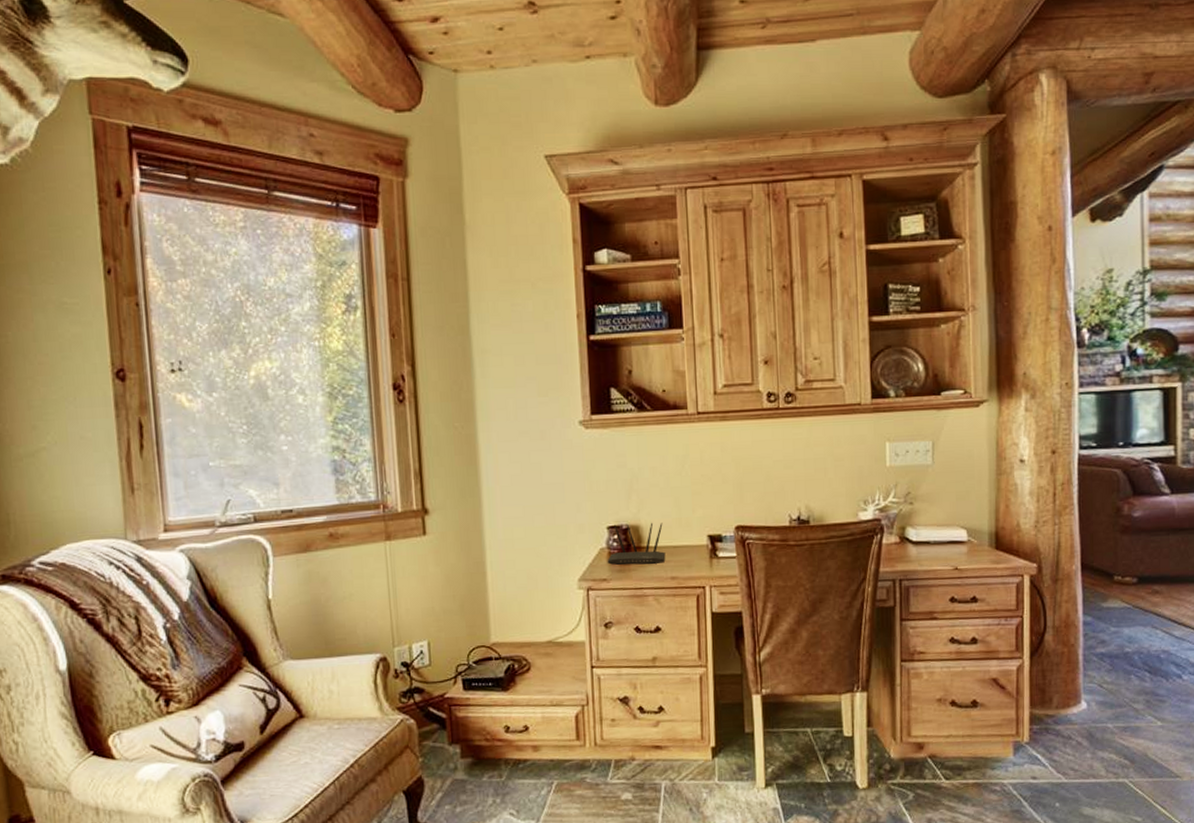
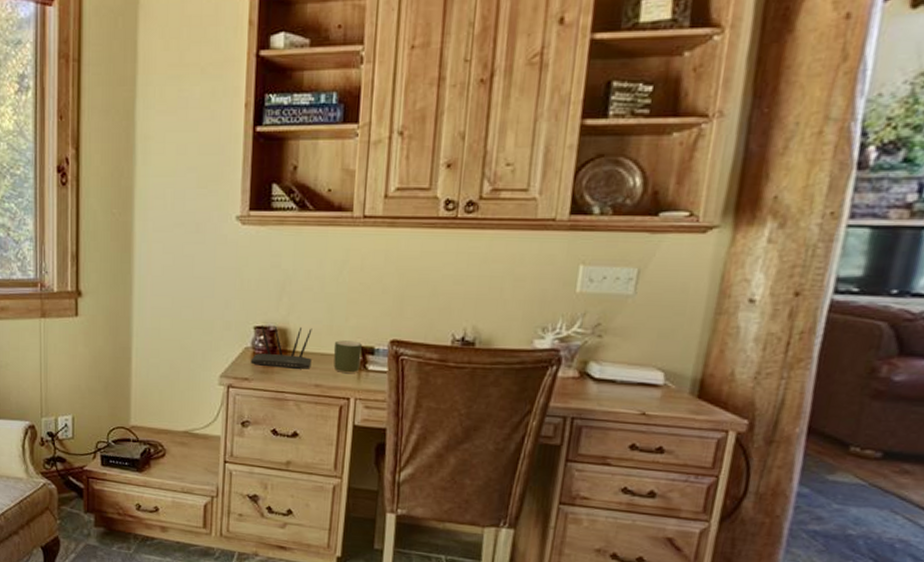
mug: none [684,530,711,563] -> present [333,340,362,373]

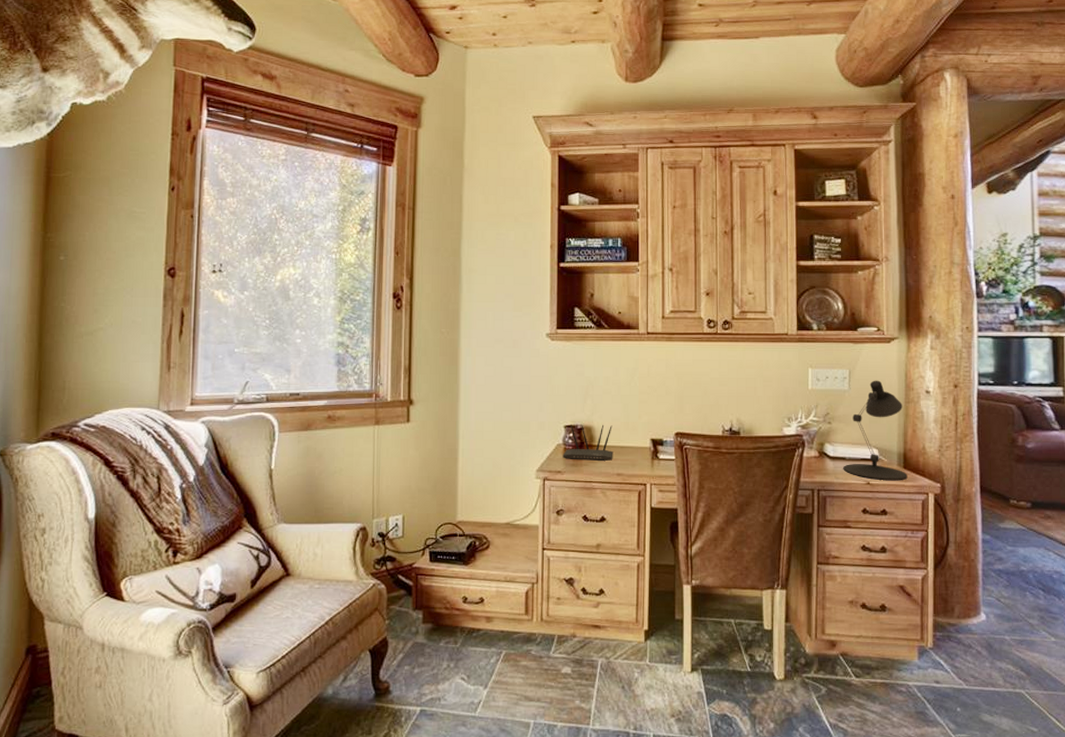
mug: present [333,340,362,373] -> none [630,434,653,462]
desk lamp: none [610,283,710,413] -> present [843,380,908,481]

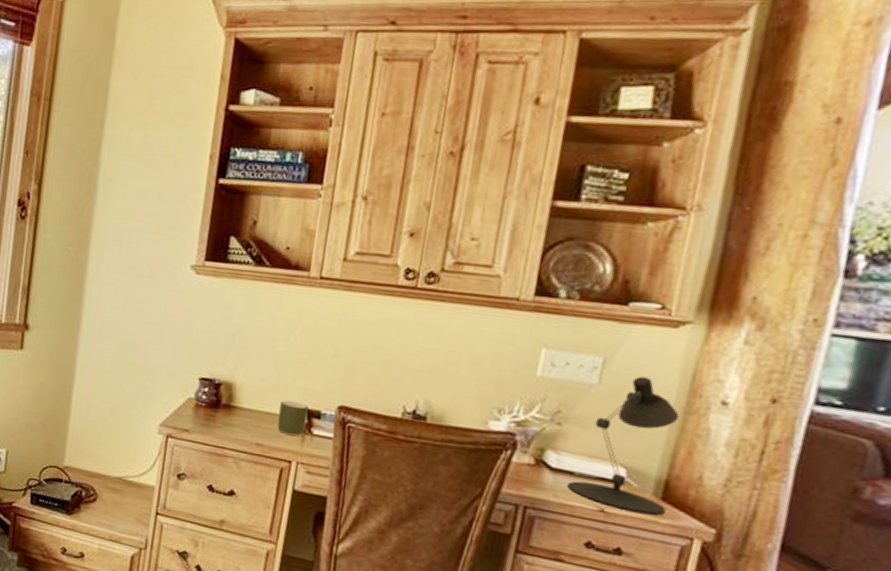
wifi router: present [562,424,613,461] -> none [192,377,259,427]
mug: none [630,434,653,462] -> present [277,400,309,436]

